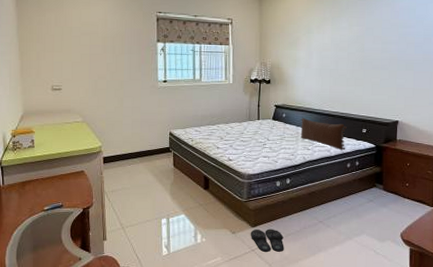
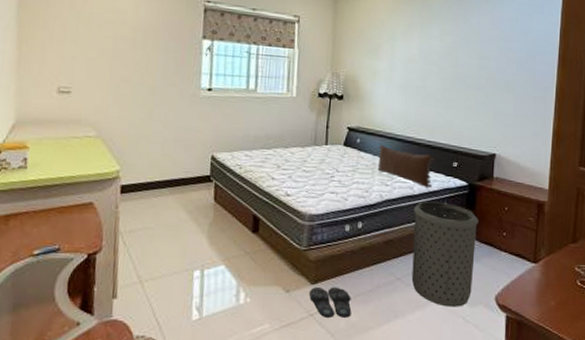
laundry basket: none [331,160,386,243] -> present [411,201,480,307]

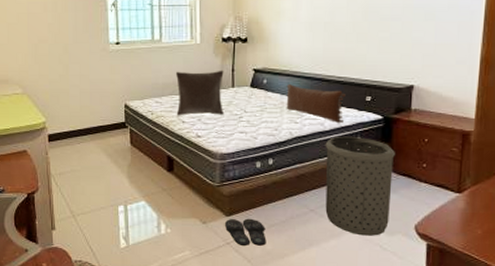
pillow: none [266,124,318,173] -> present [175,70,225,116]

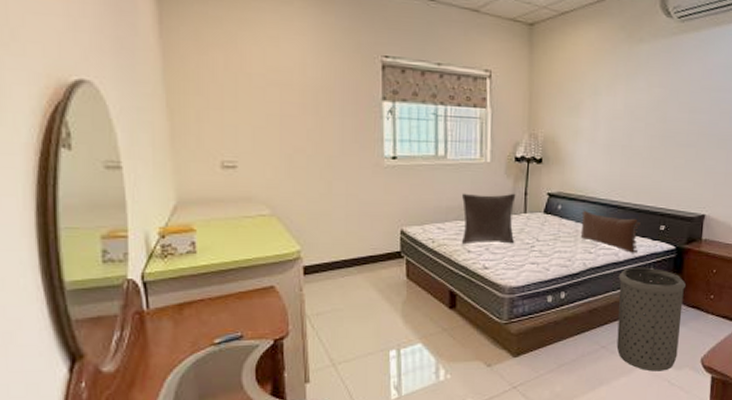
slippers: present [225,218,266,246] -> none [512,358,556,389]

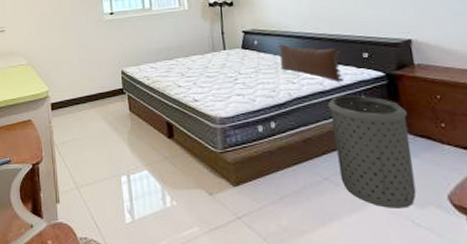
pillow: present [461,193,516,245] -> none [167,33,219,81]

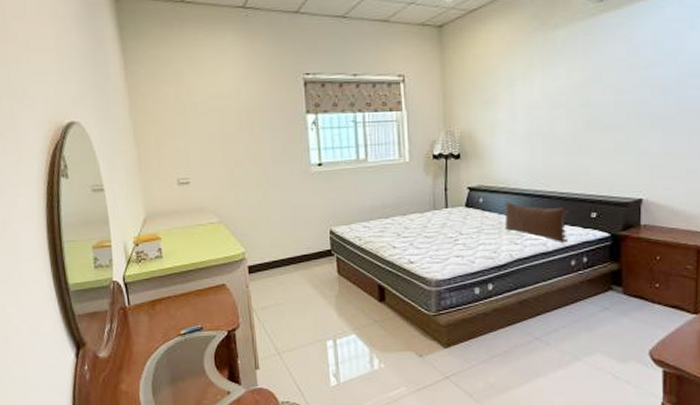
laundry basket: present [327,95,417,209] -> none [548,256,626,364]

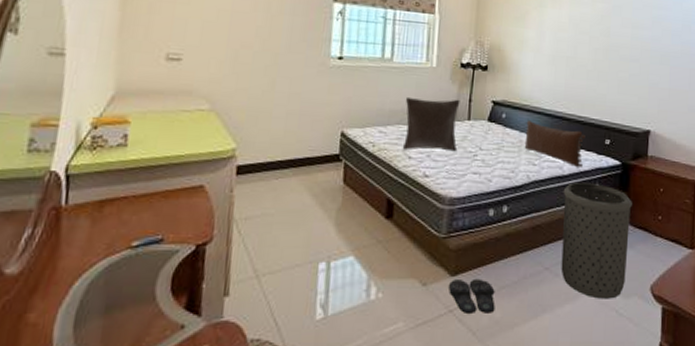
pillow: none [383,189,438,241] -> present [402,96,460,152]
slippers: none [443,349,489,379] -> present [449,278,495,313]
laundry basket: none [548,256,626,364] -> present [561,182,633,299]

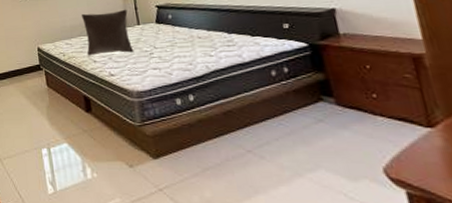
slippers: present [449,278,495,313] -> none [153,161,204,193]
pillow: present [524,119,586,168] -> none [193,16,263,55]
laundry basket: present [561,182,633,299] -> none [247,66,348,182]

